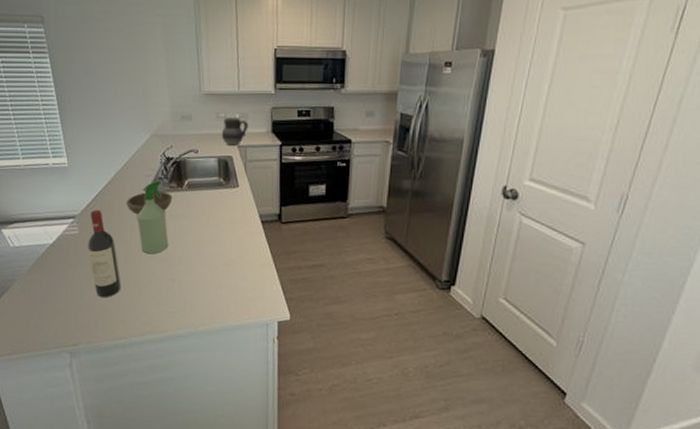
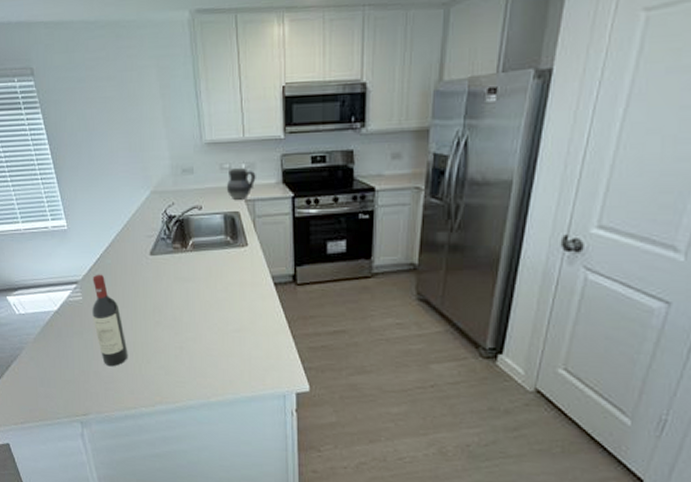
bowl: present [126,191,173,215] -> none [129,253,177,279]
spray bottle: present [136,181,169,254] -> none [139,241,175,321]

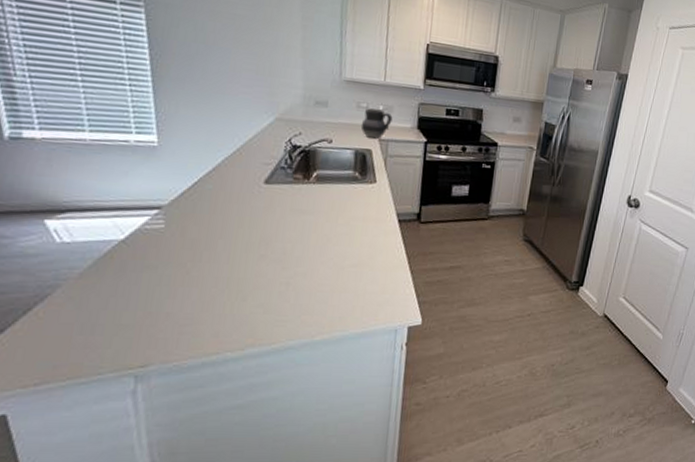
wine bottle: present [92,274,128,367] -> none [175,199,219,307]

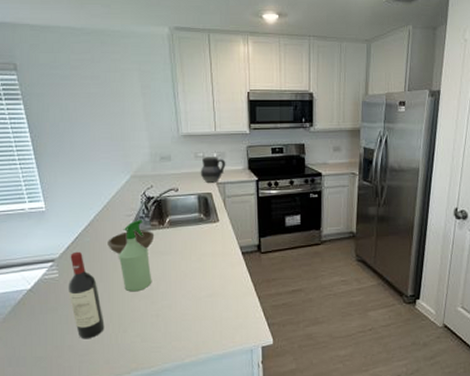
wine bottle: none [175,199,219,307] -> present [69,251,105,339]
bowl: none [235,182,297,208] -> present [108,230,155,254]
spray bottle: none [246,170,287,254] -> present [118,220,152,292]

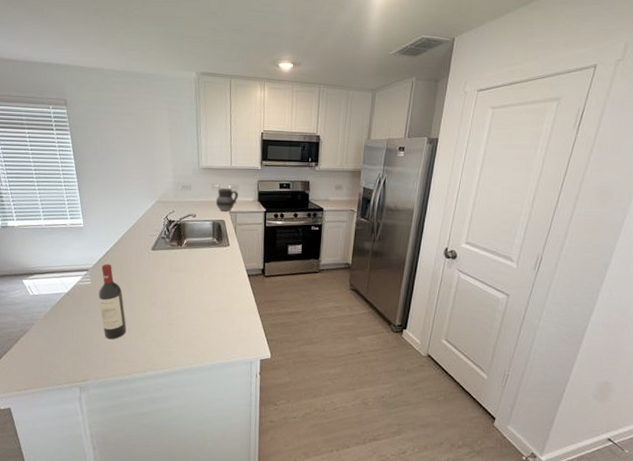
bowl: present [108,230,155,254] -> none [133,248,173,269]
spray bottle: present [118,220,152,292] -> none [141,240,169,302]

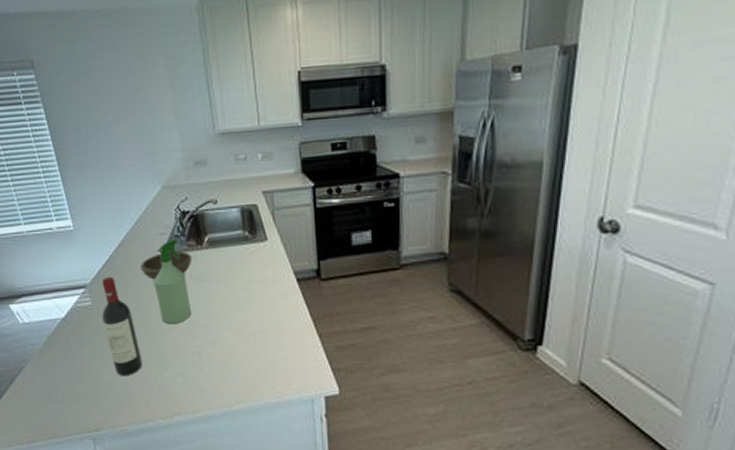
bowl: none [133,248,173,269] -> present [140,251,192,280]
spray bottle: none [141,240,169,302] -> present [152,239,192,324]
ceramic jug: present [215,188,239,211] -> none [242,158,274,192]

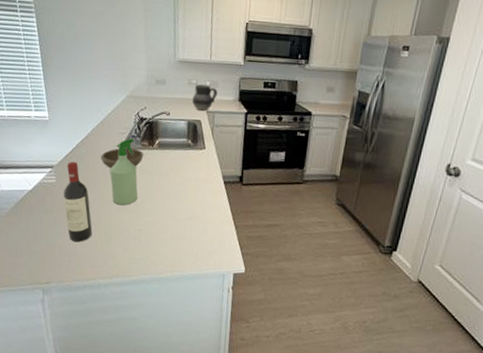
ceramic jug: none [242,158,274,192] -> present [192,84,218,111]

